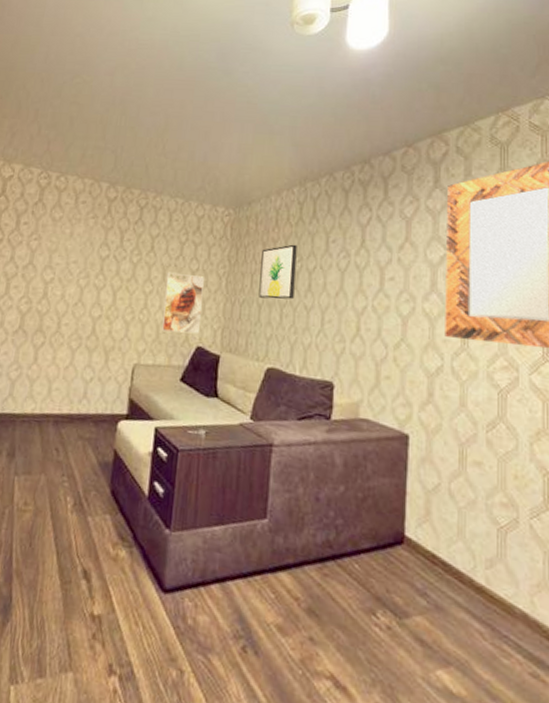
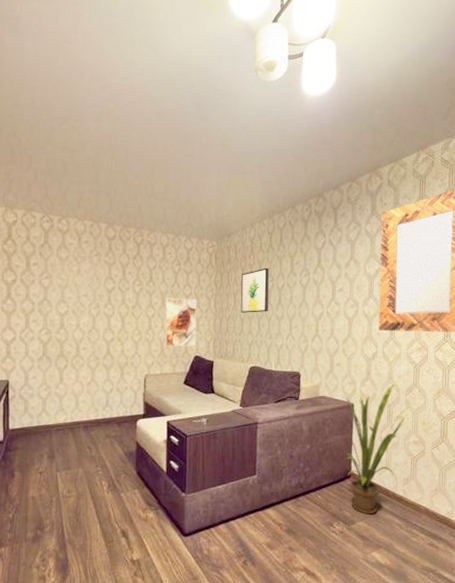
house plant: none [391,414,494,608] -> present [341,384,410,515]

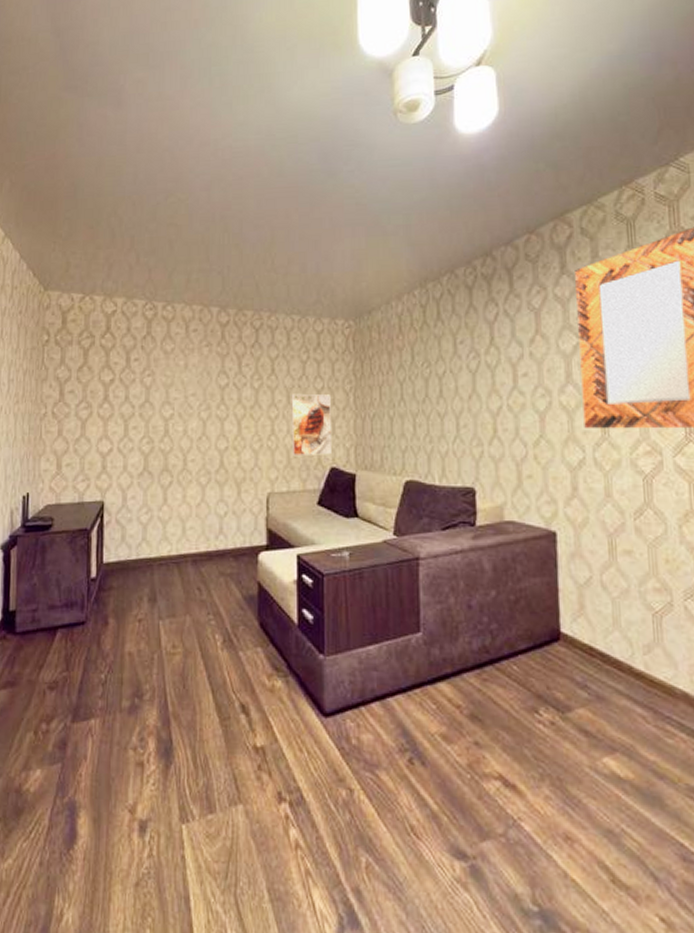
wall art: present [241,268,269,313] -> none [388,350,426,410]
house plant: present [341,384,410,515] -> none [537,504,643,698]

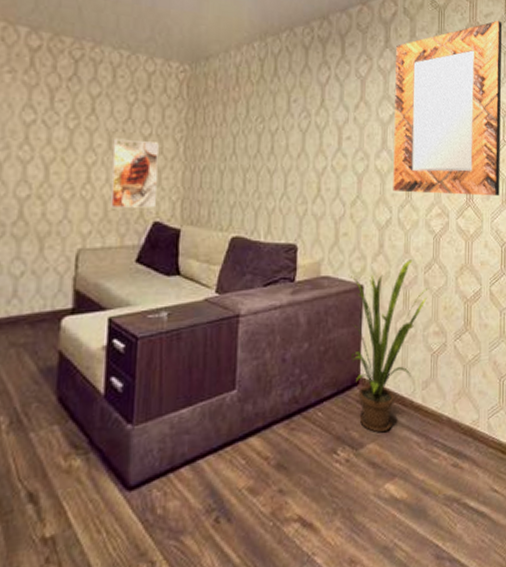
house plant: none [537,504,643,698] -> present [348,260,430,433]

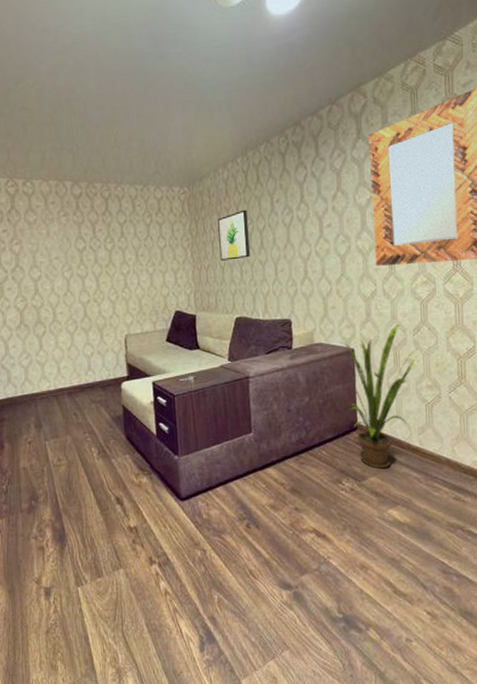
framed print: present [109,138,159,208] -> none [139,251,175,303]
wall art: none [220,104,259,164] -> present [218,209,250,261]

